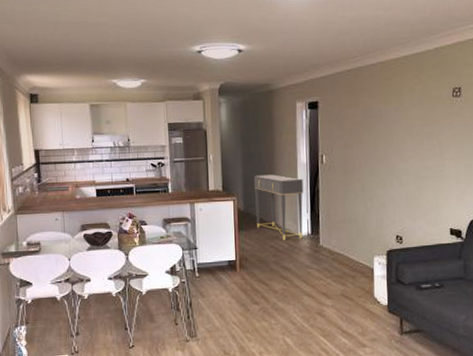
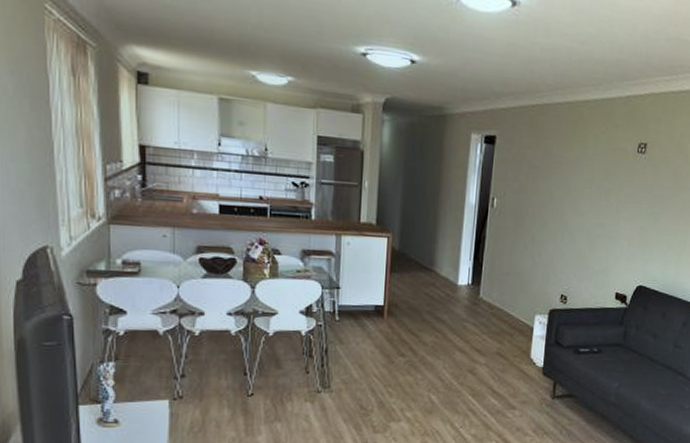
console table: present [253,174,304,241] -> none [411,211,469,289]

